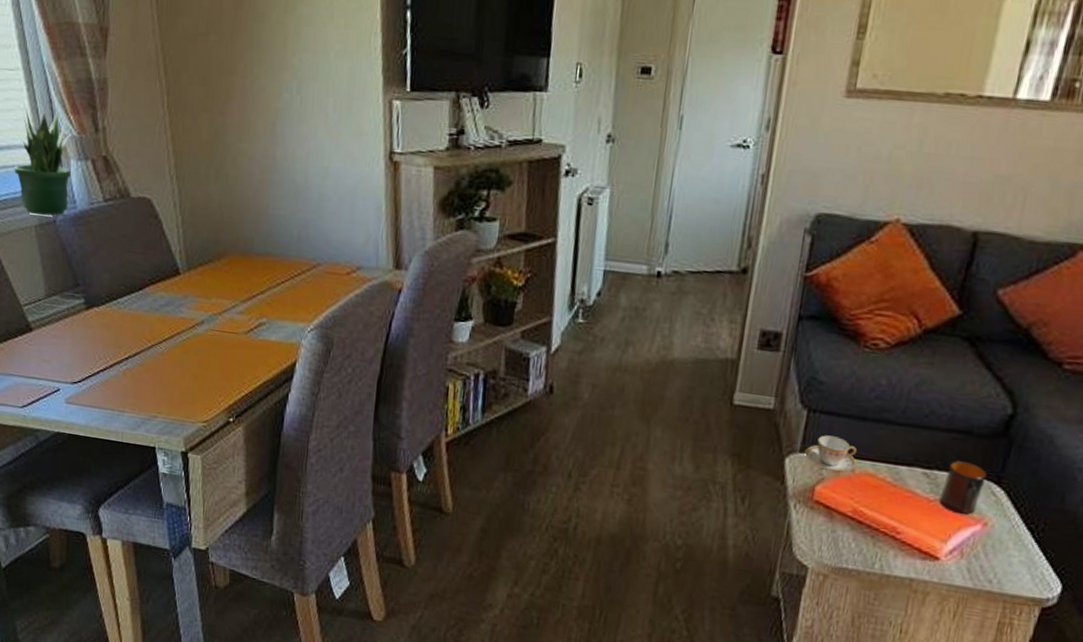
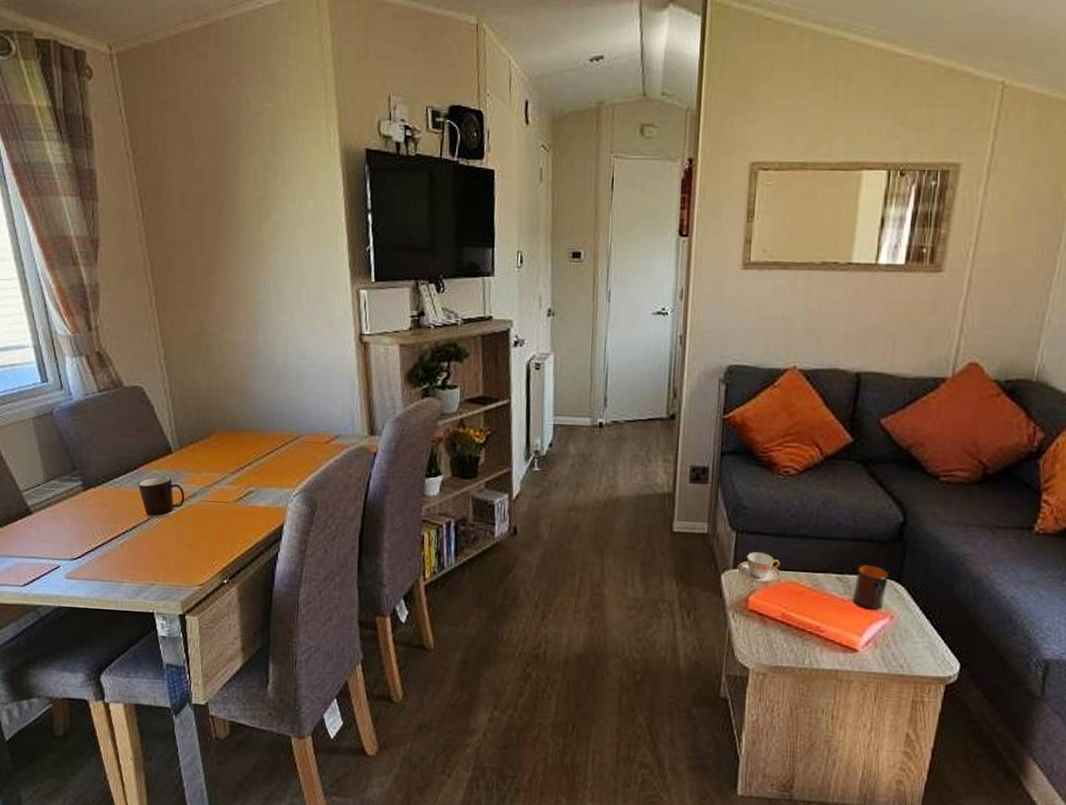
planter: present [14,108,72,216] -> none [11,313,66,408]
mug: none [142,299,192,346] -> present [137,476,185,519]

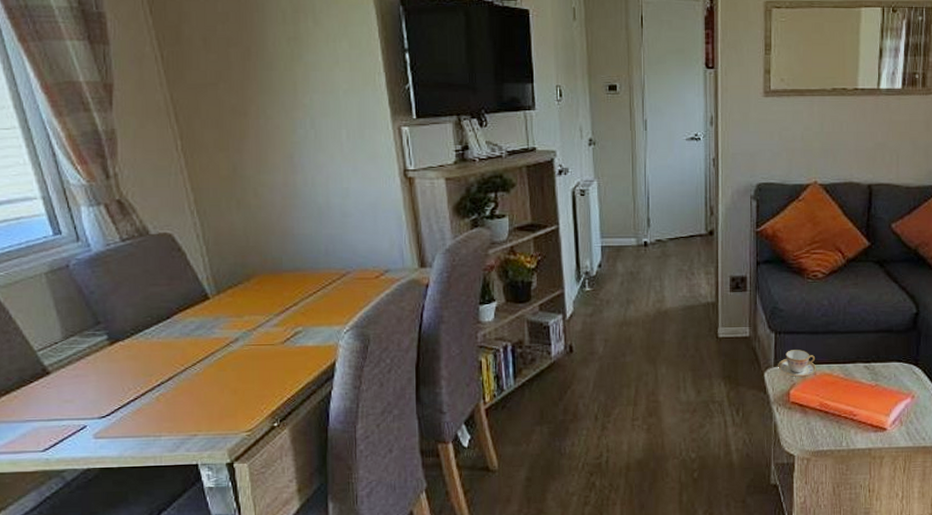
mug: present [137,476,185,519] -> none [171,324,226,368]
mug: present [852,565,889,610] -> none [879,353,908,392]

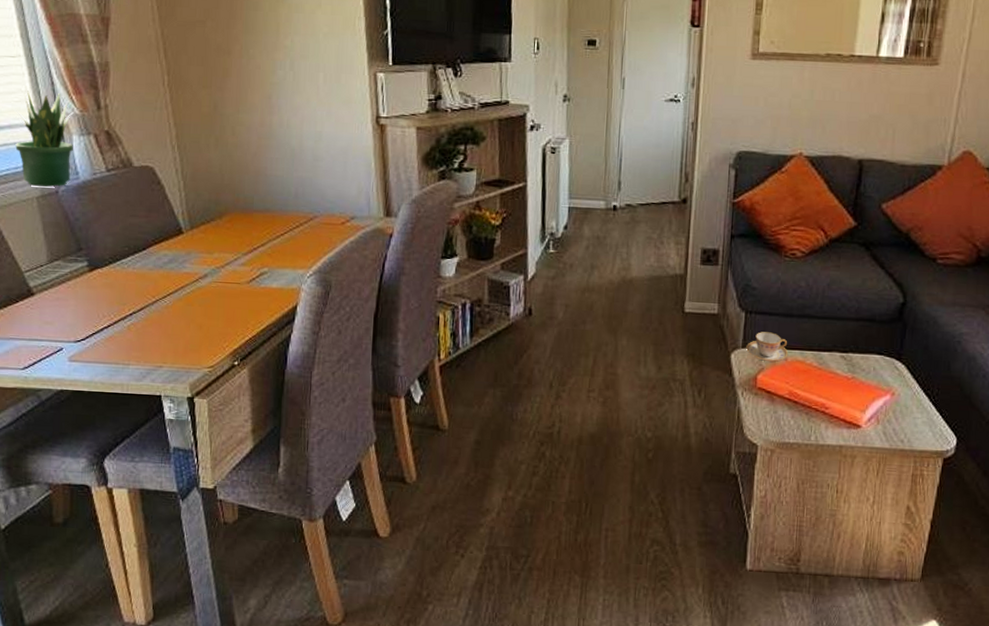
planter: none [15,163,82,262] -> present [15,91,74,188]

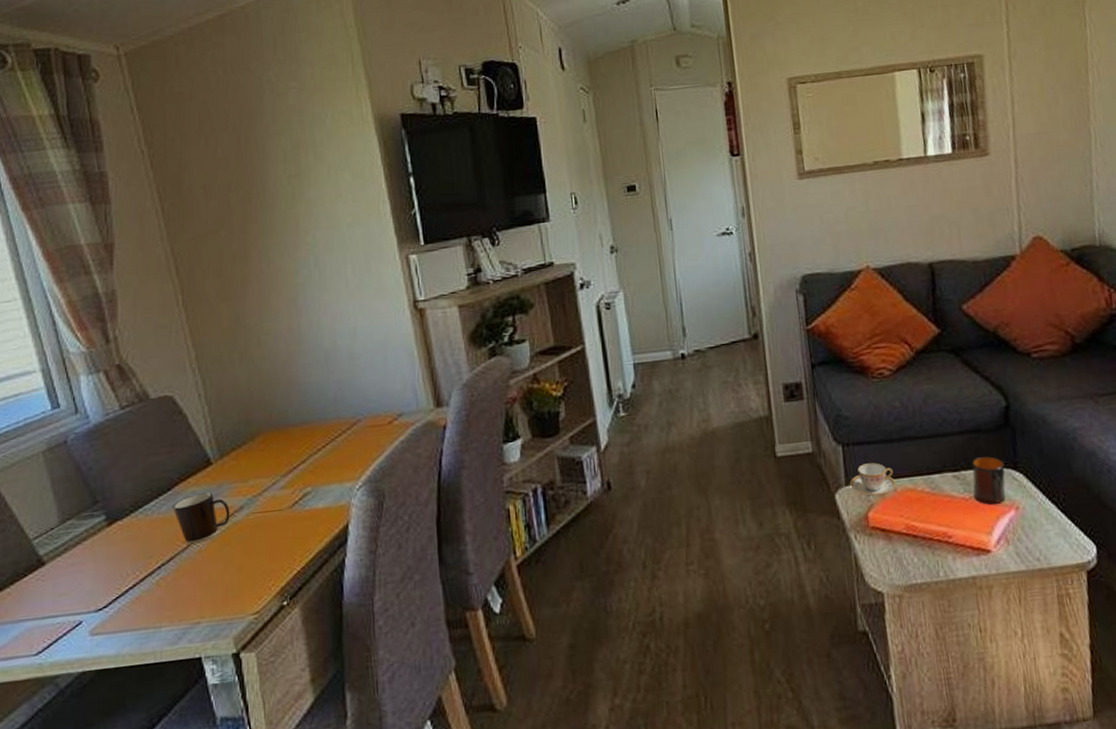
planter: present [15,91,74,188] -> none [14,333,81,440]
mug: none [146,257,195,300] -> present [172,492,230,545]
mug: none [855,344,890,387] -> present [972,456,1006,505]

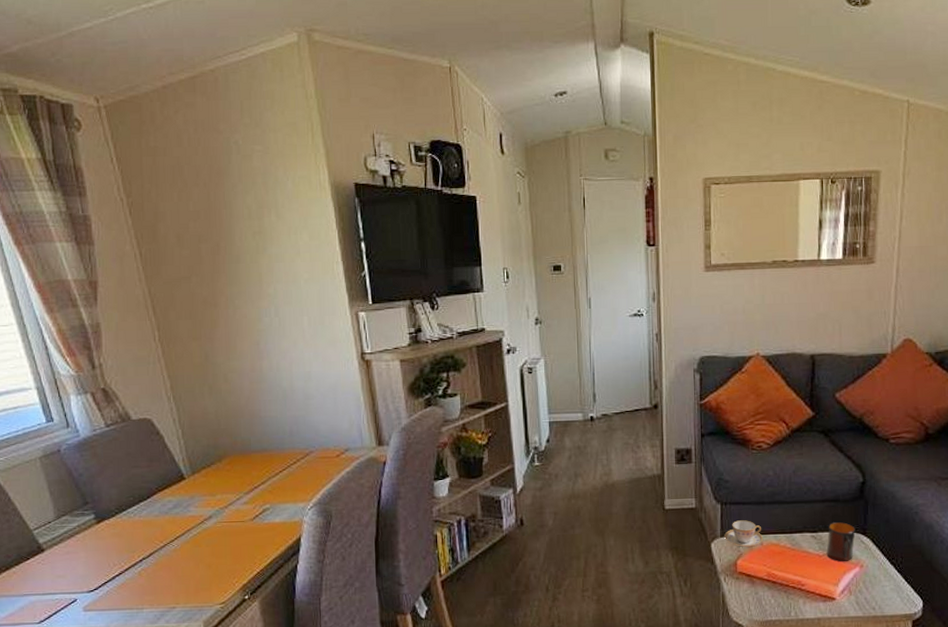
mug: present [172,492,230,545] -> none [151,502,201,544]

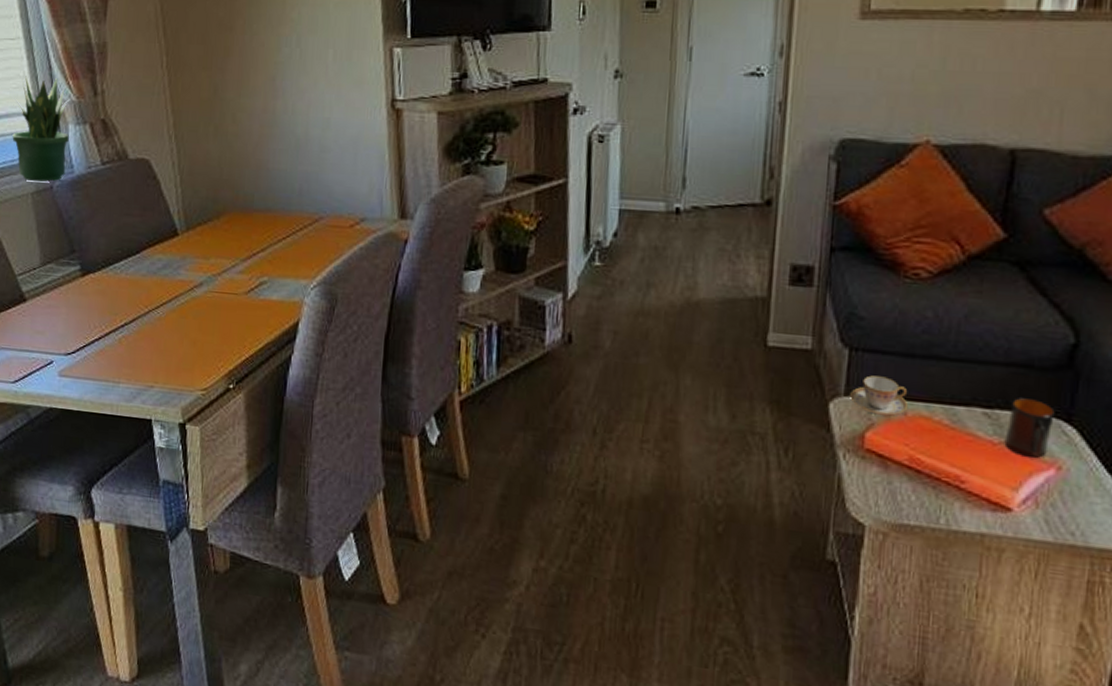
planter: none [12,357,72,448] -> present [12,76,70,182]

